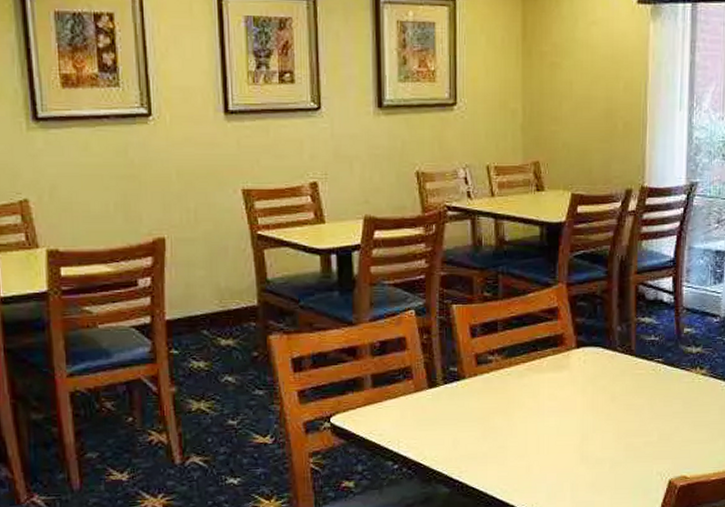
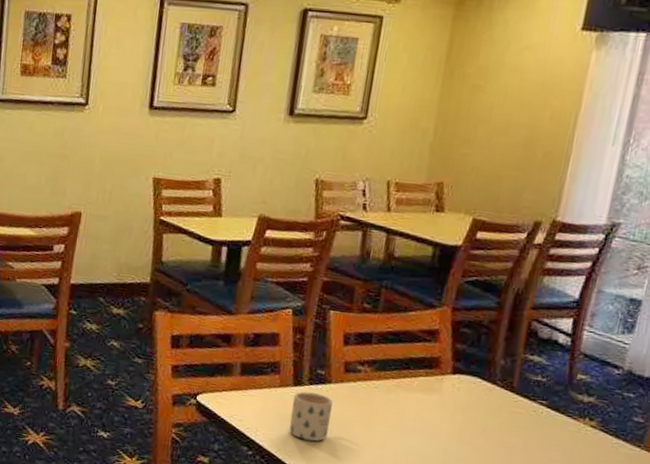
mug: none [430,392,470,442] -> present [289,391,333,442]

